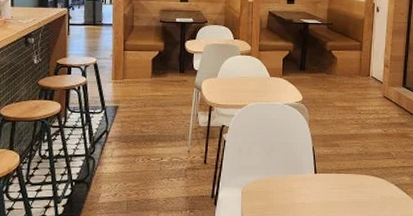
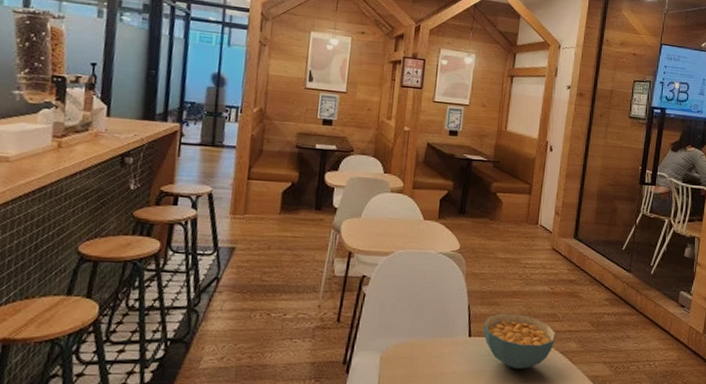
cereal bowl: none [327,153,391,199] -> present [483,313,556,369]

